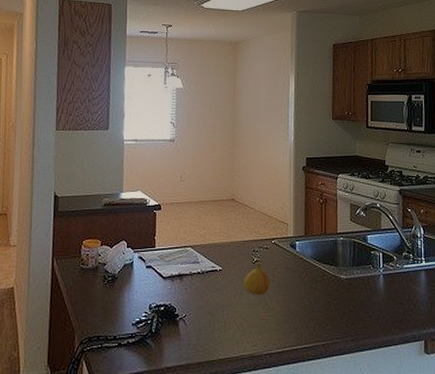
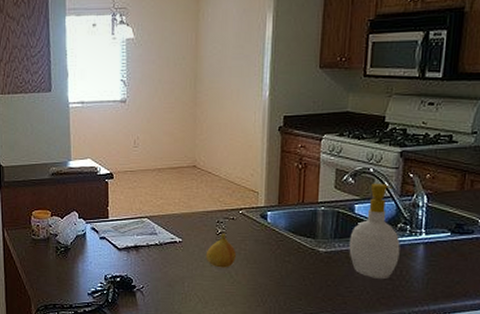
soap bottle: none [365,216,407,304] -> present [349,183,400,280]

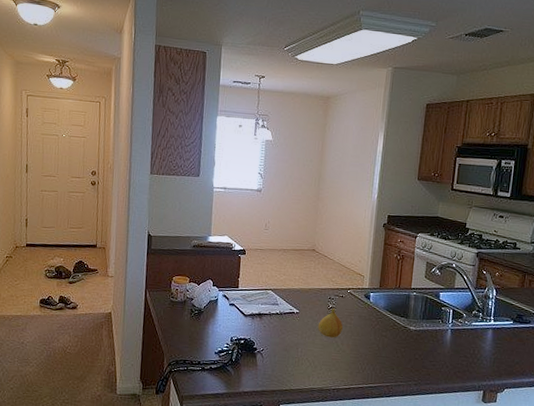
soap bottle: present [349,183,400,280] -> none [434,276,474,357]

